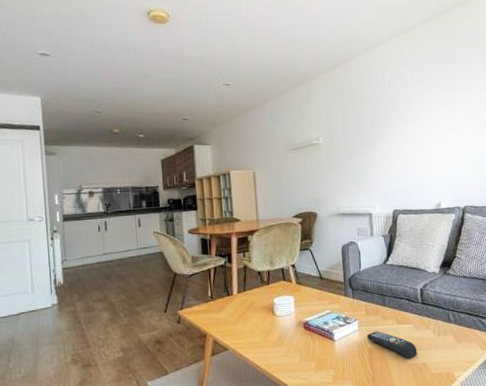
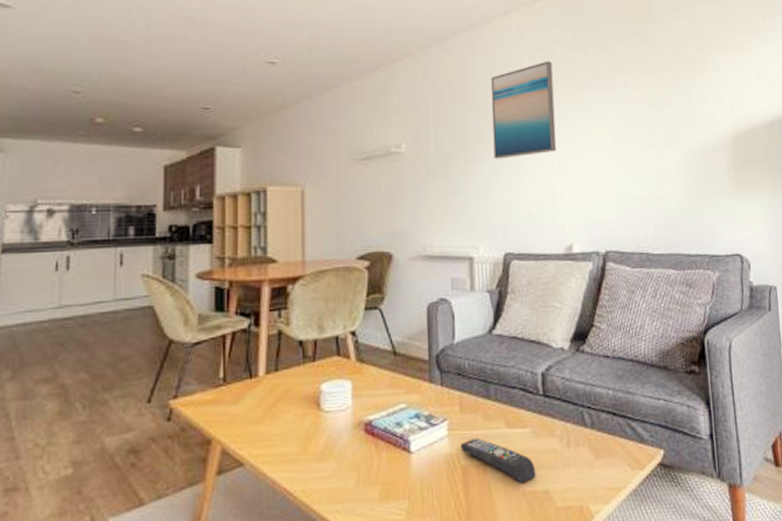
wall art: none [381,72,429,145] -> present [490,61,557,159]

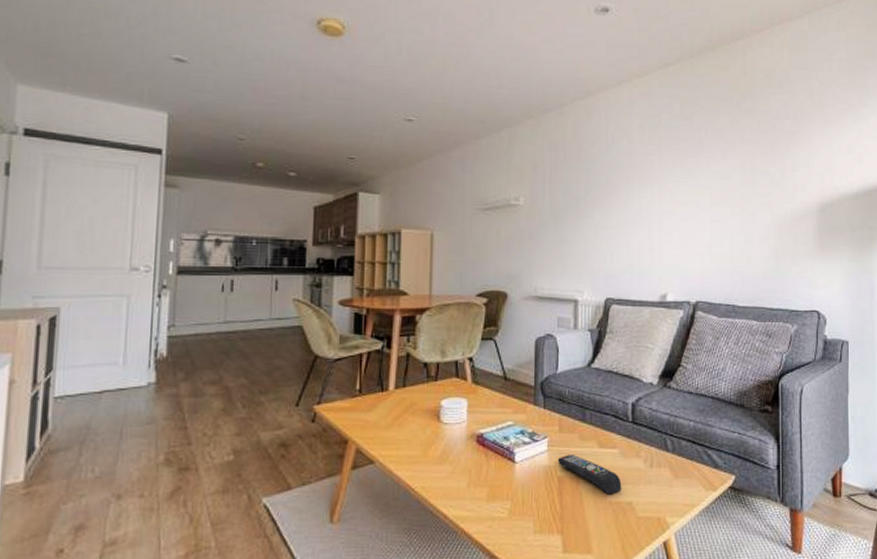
wall art: present [490,61,557,159] -> none [601,128,659,215]

